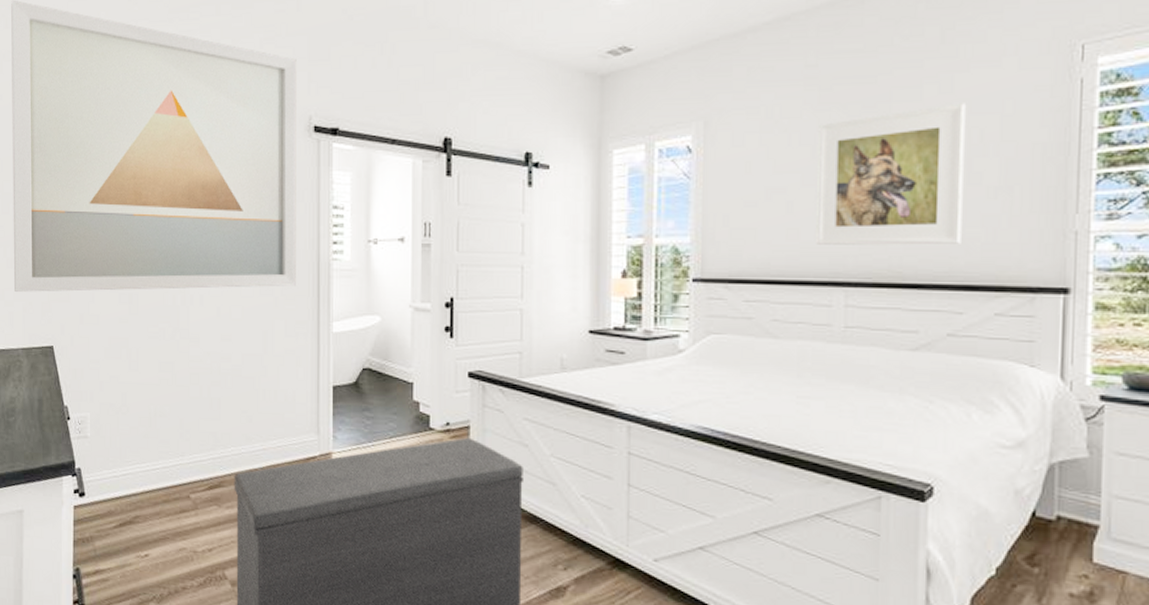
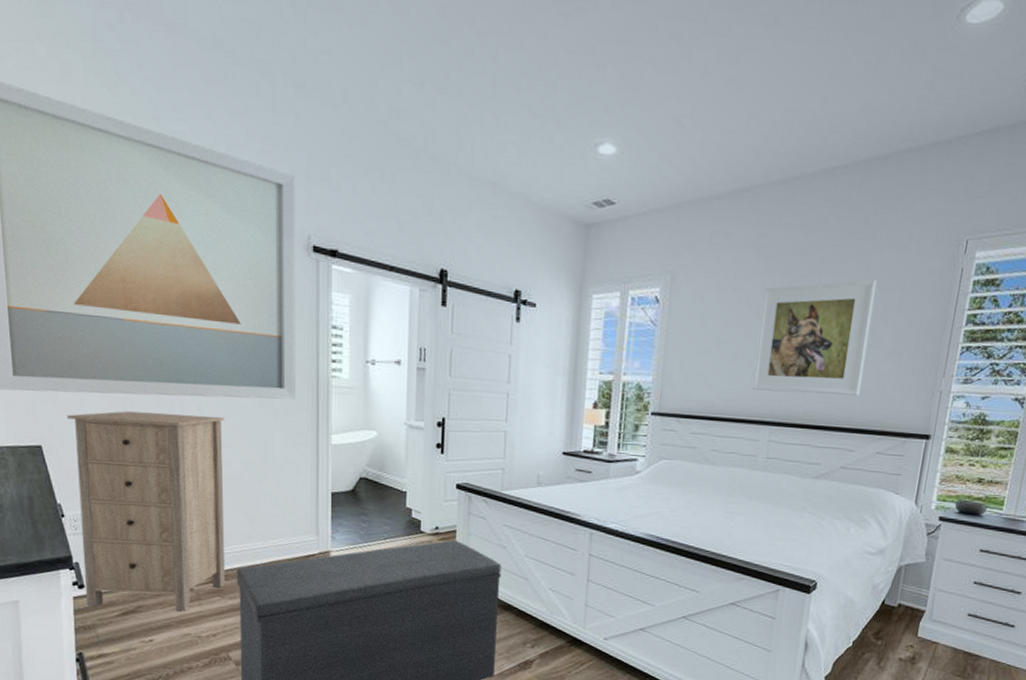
storage cabinet: none [77,307,226,522] -> present [66,411,226,611]

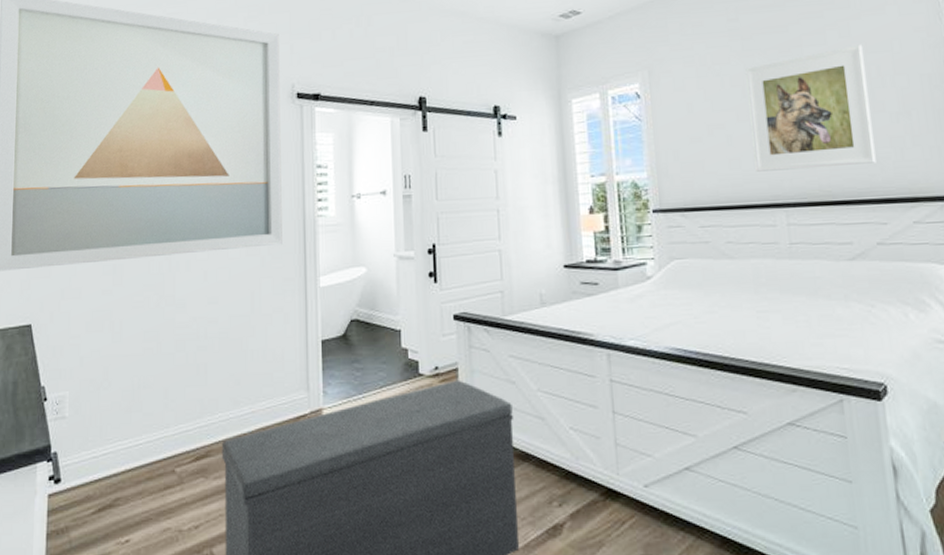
storage cabinet: present [66,411,226,611] -> none [58,271,213,506]

